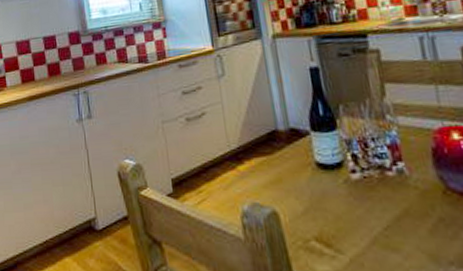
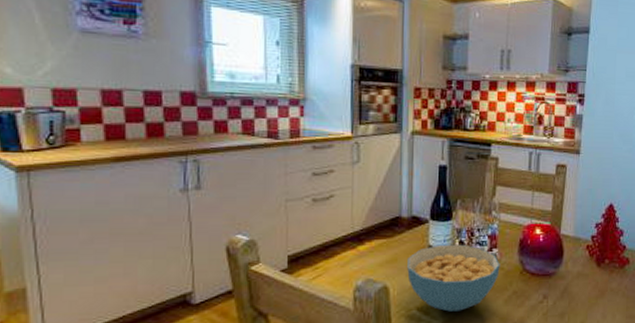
cereal bowl: none [293,158,413,244] -> present [407,244,500,312]

